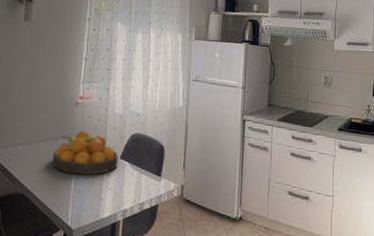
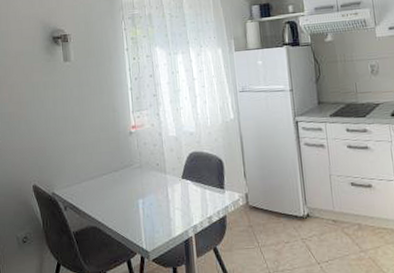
fruit bowl: present [52,130,119,176] -> none [116,157,181,201]

